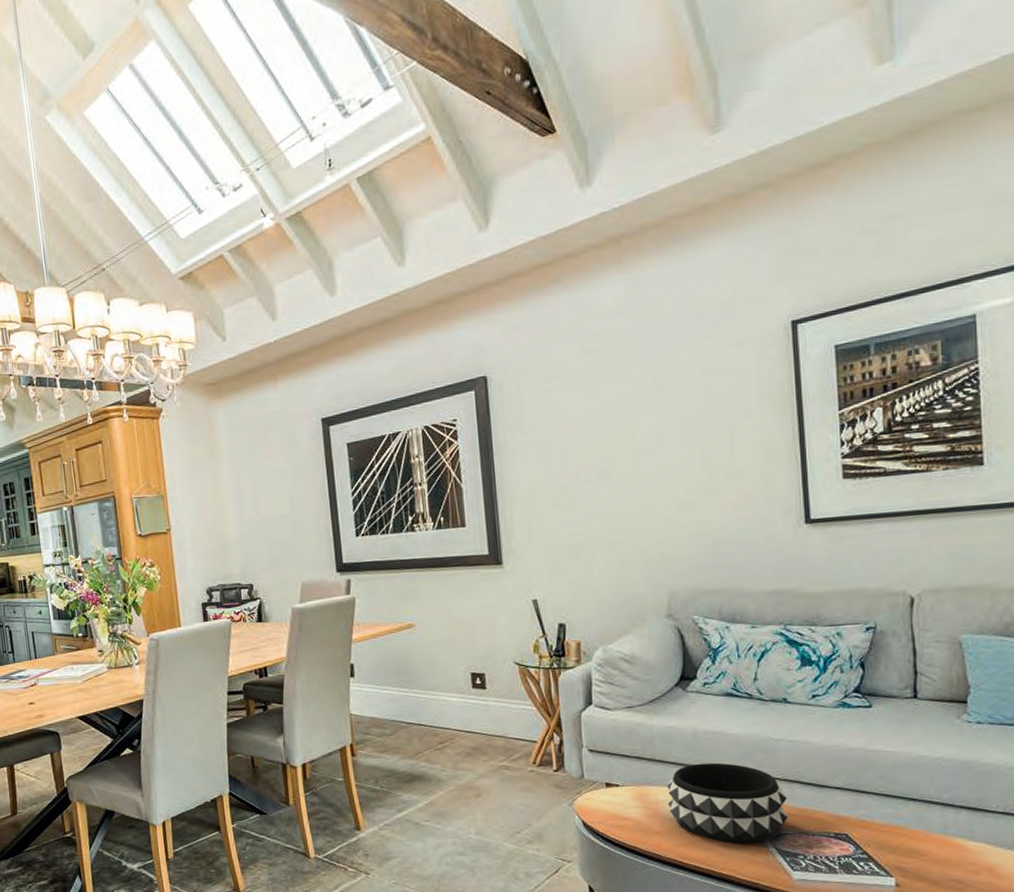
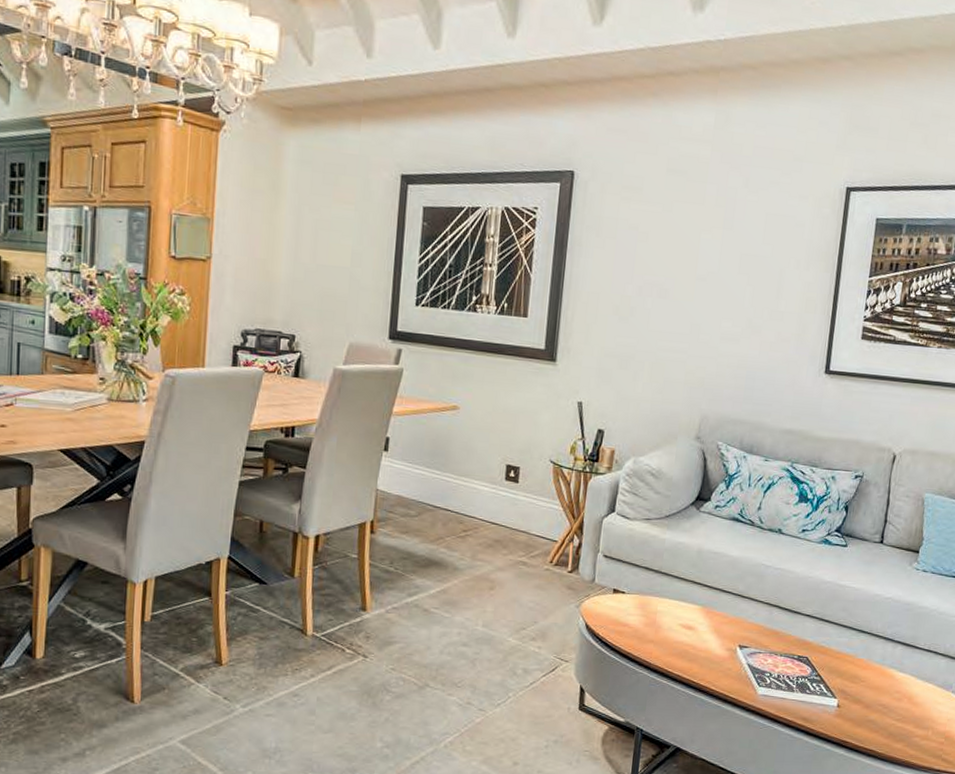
decorative bowl: present [666,762,788,843] -> none [664,579,766,658]

